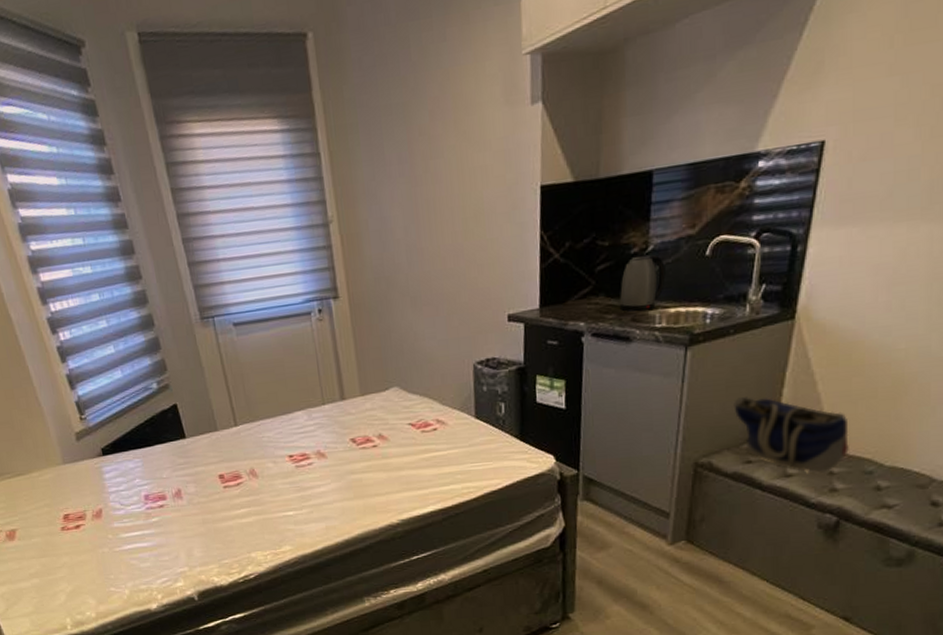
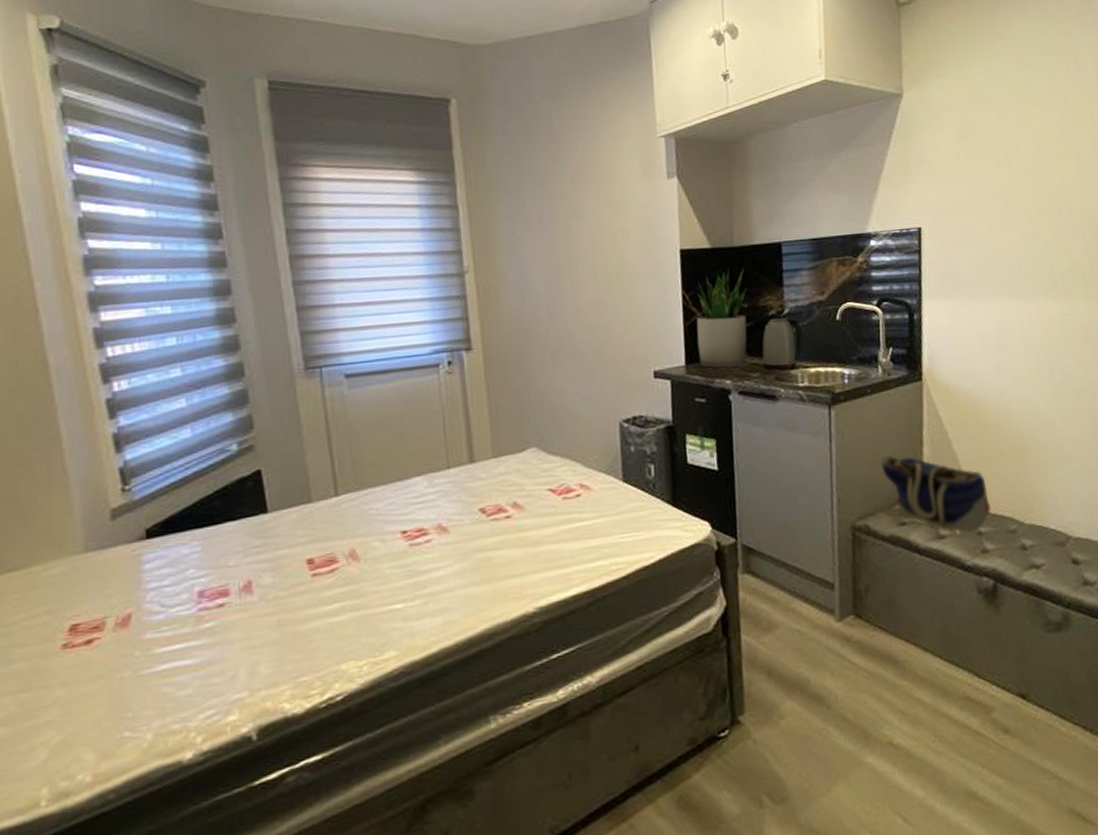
planter: none [552,202,609,311] -> present [696,268,748,369]

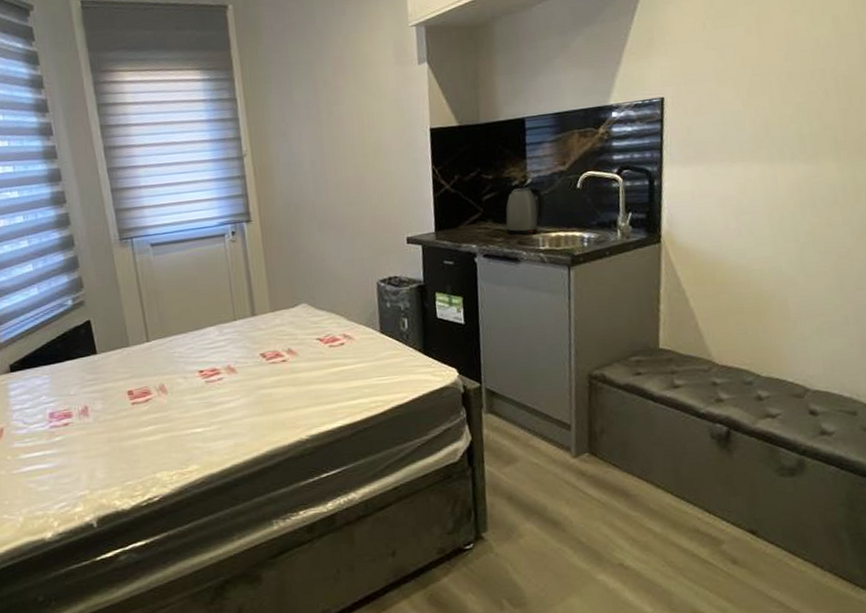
planter: present [696,268,748,369] -> none [445,143,492,234]
tote bag: present [880,456,991,534] -> none [617,312,727,384]

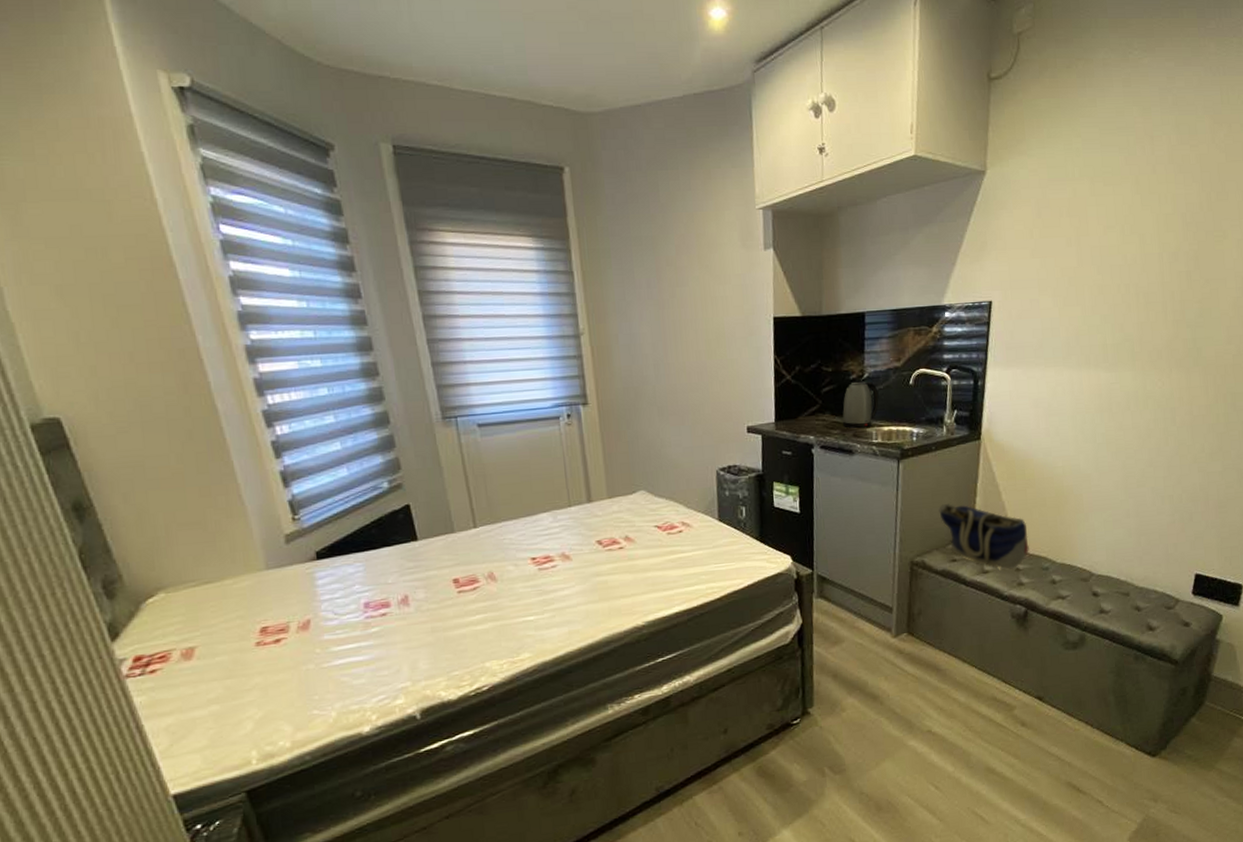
tote bag: none [617,312,727,384] -> present [939,504,1029,570]

